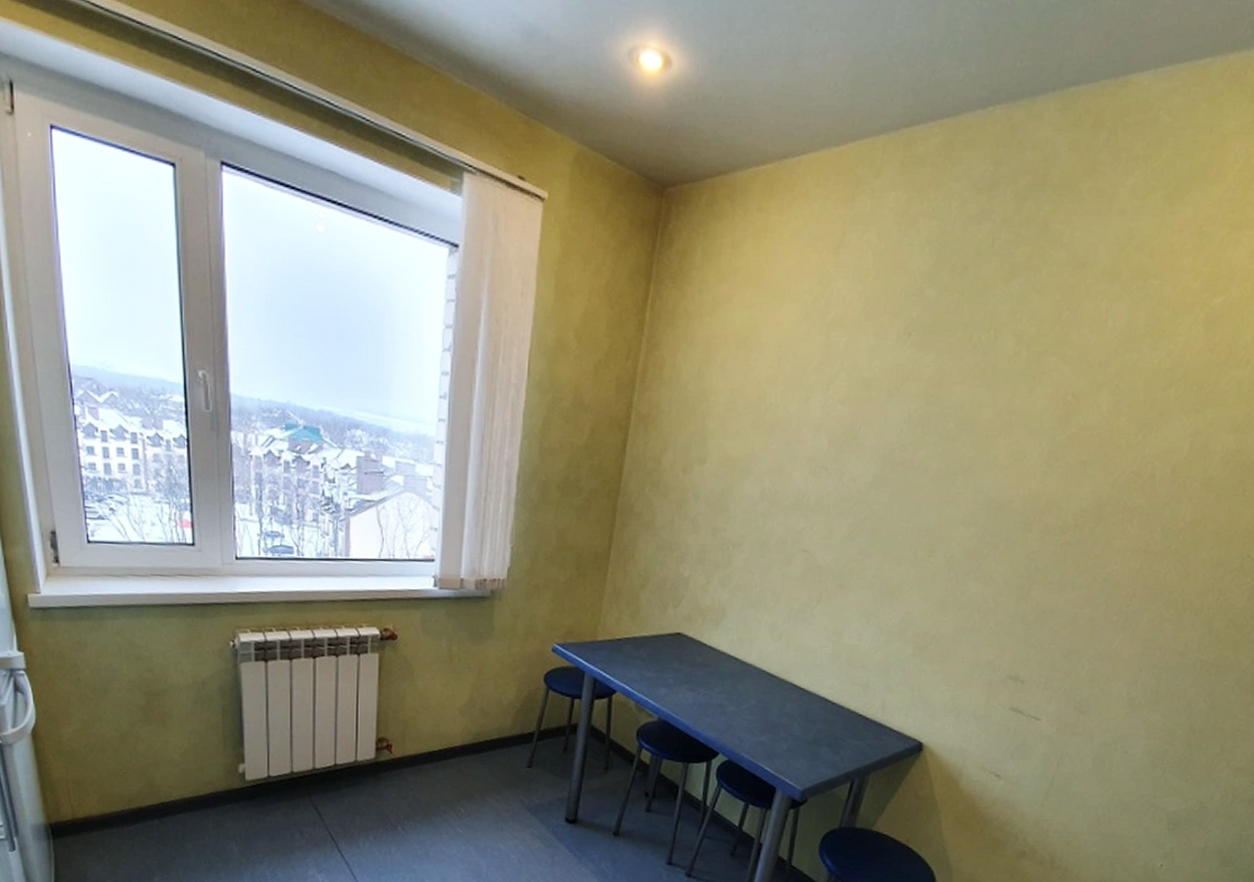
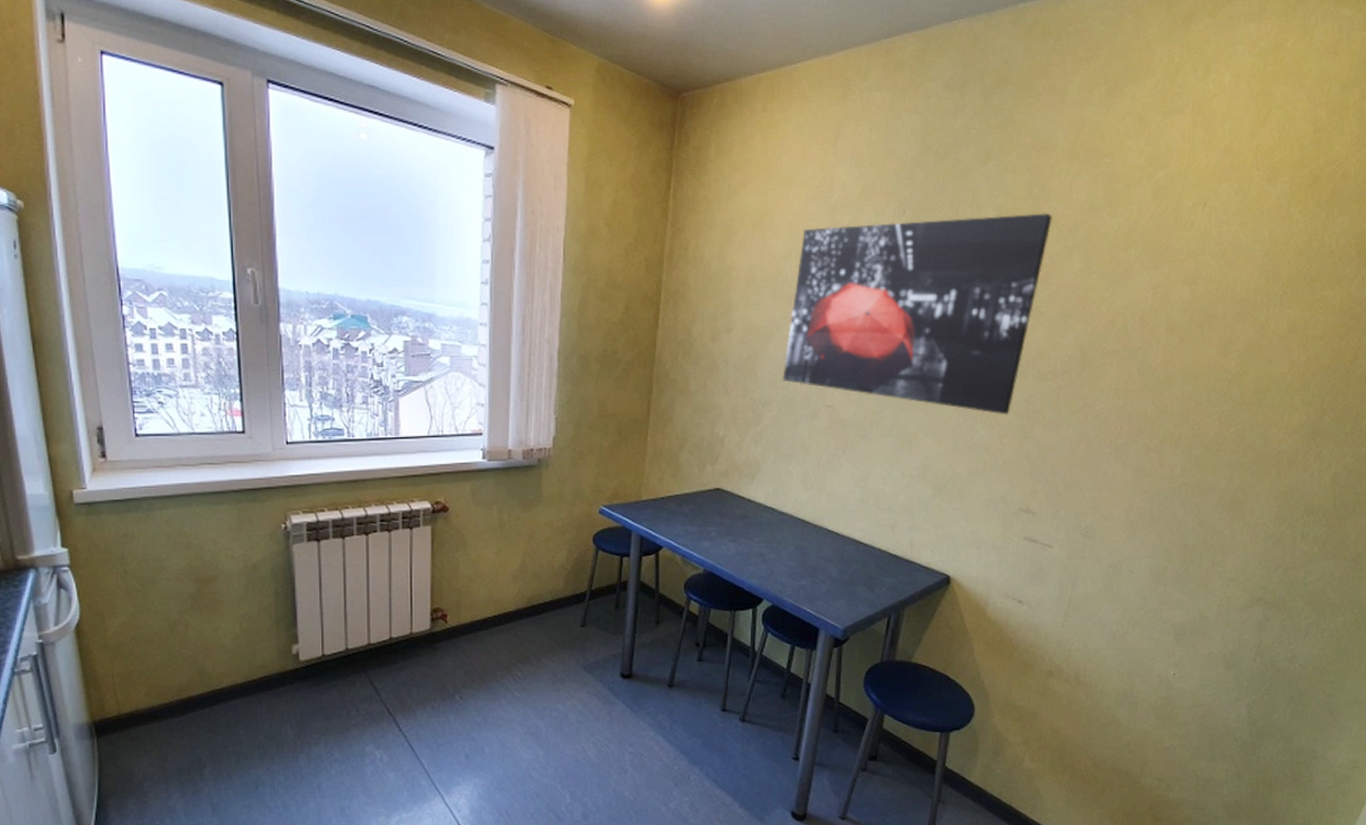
wall art: none [757,341,1082,572] -> present [783,212,1052,415]

